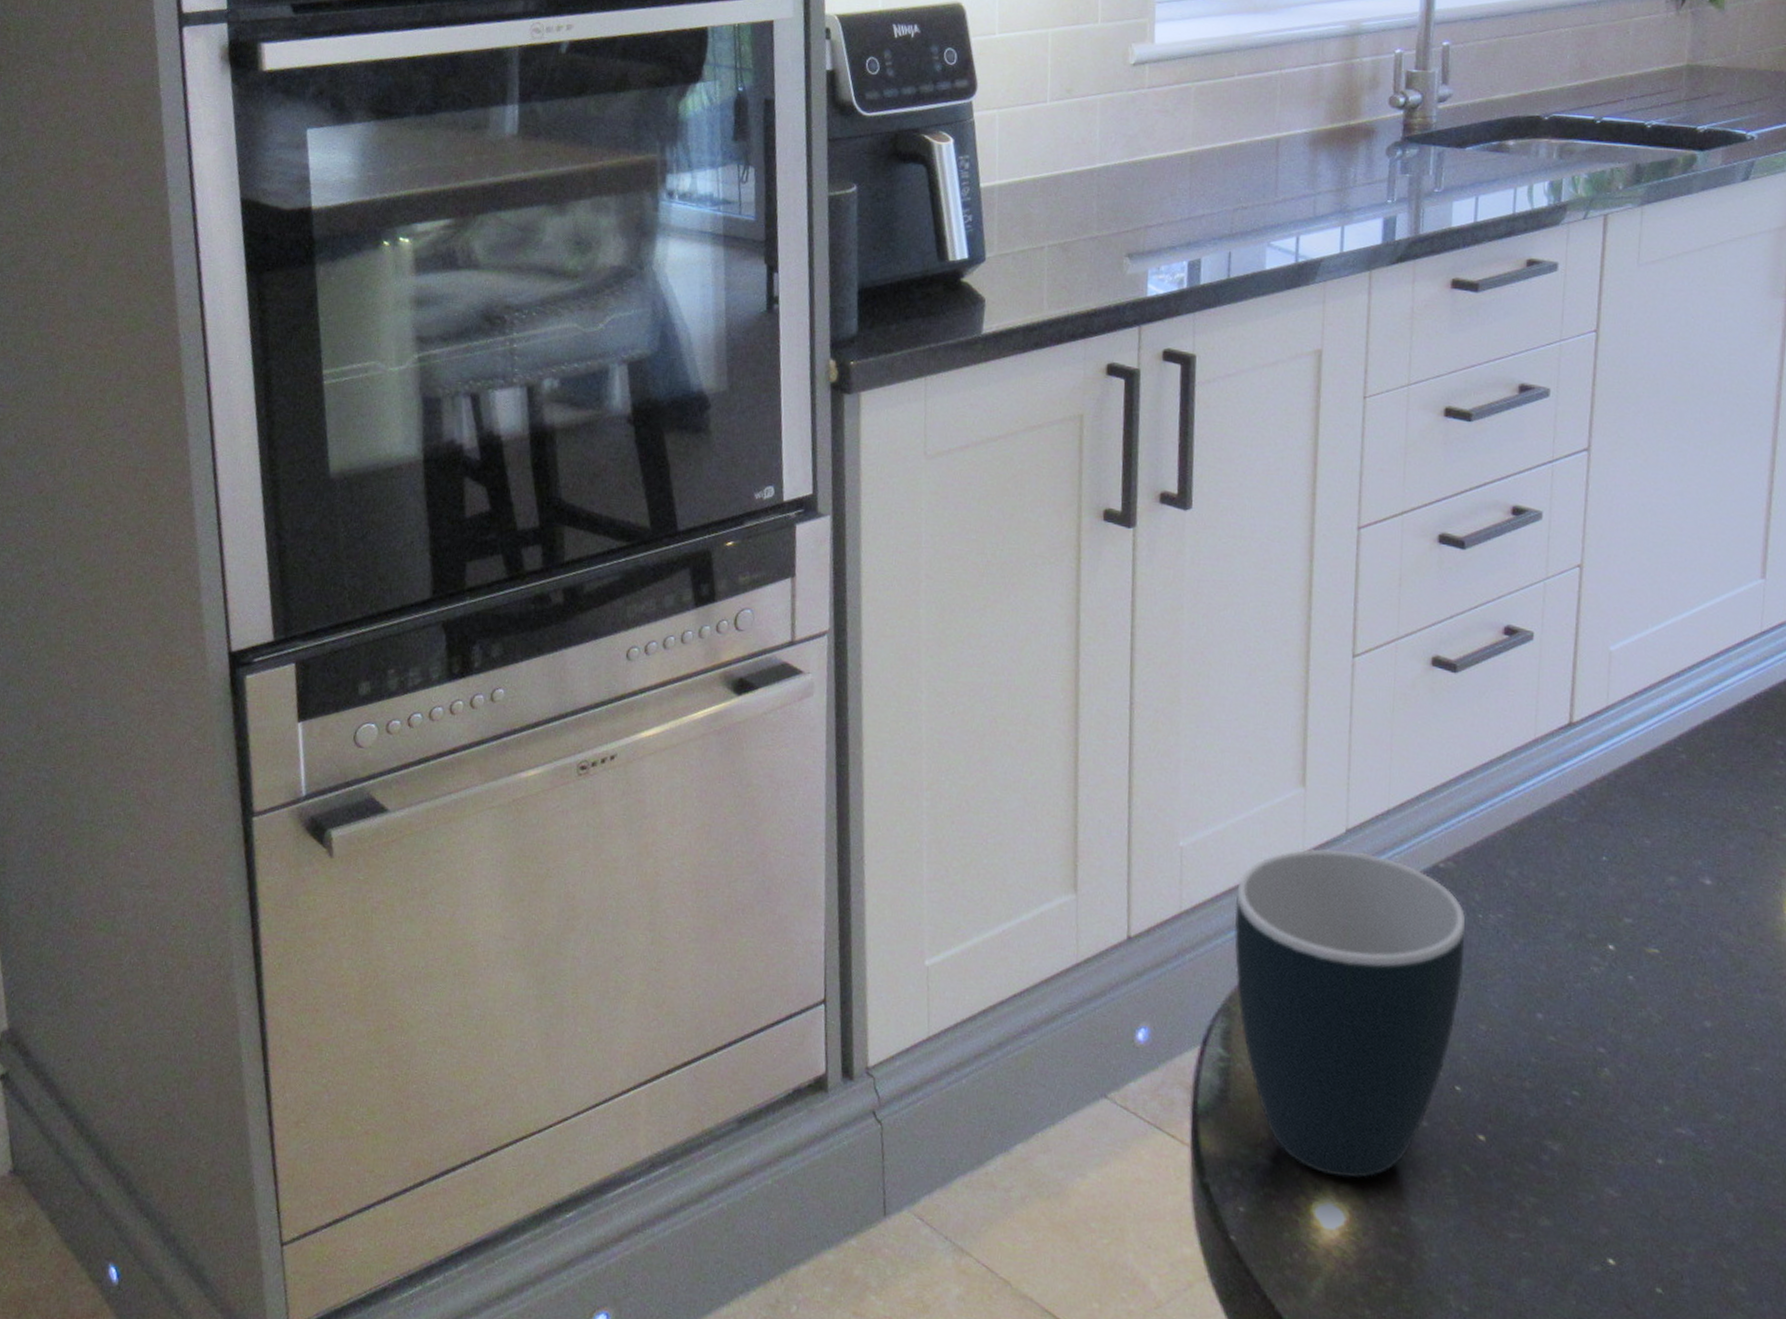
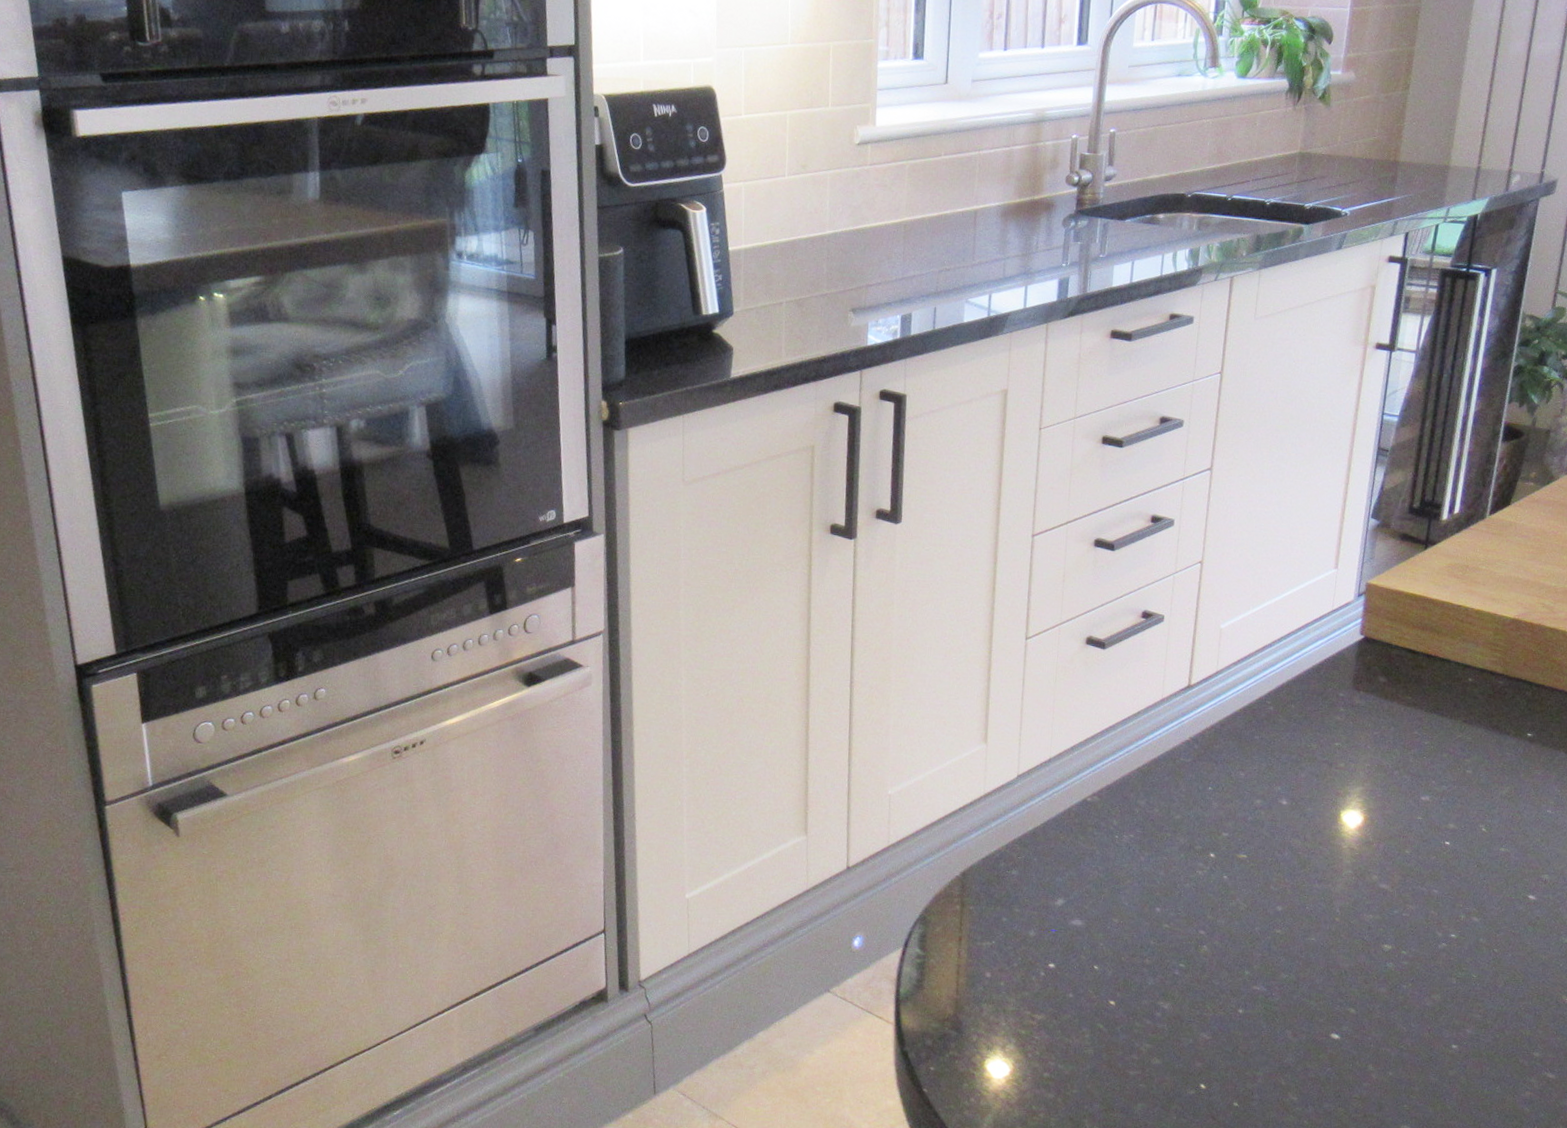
mug: present [1234,849,1465,1178] -> none [929,791,1105,1040]

